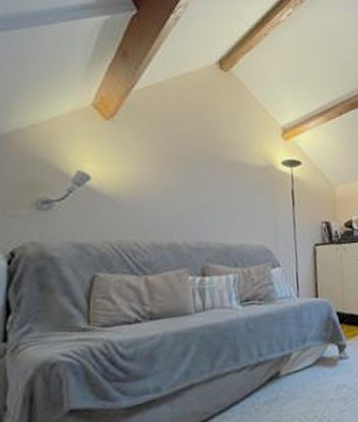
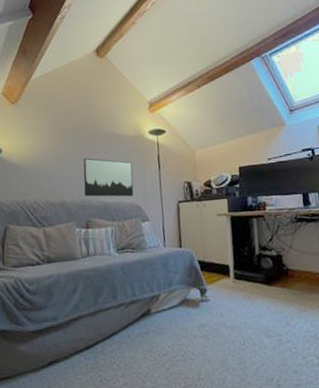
wall art: none [199,190,262,238] -> present [83,158,134,197]

